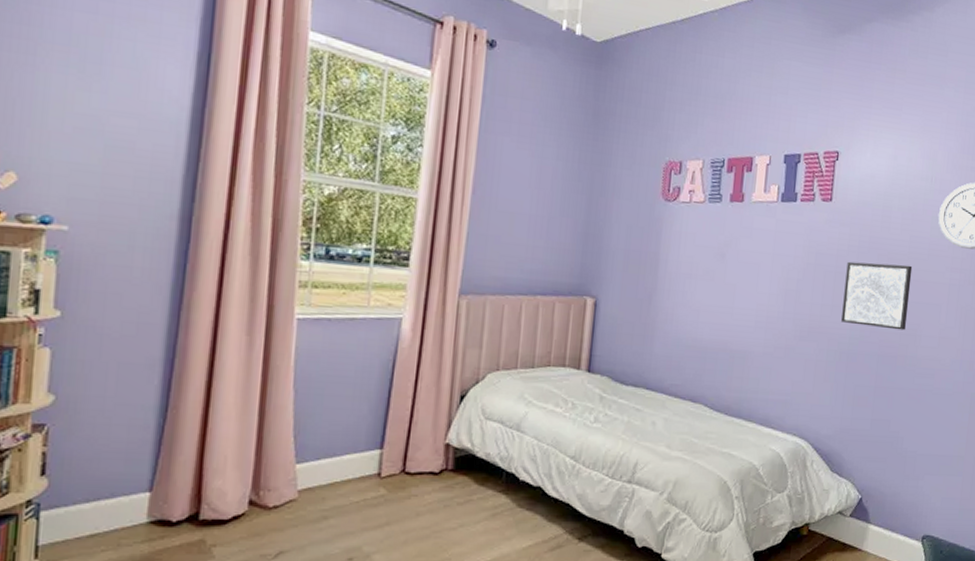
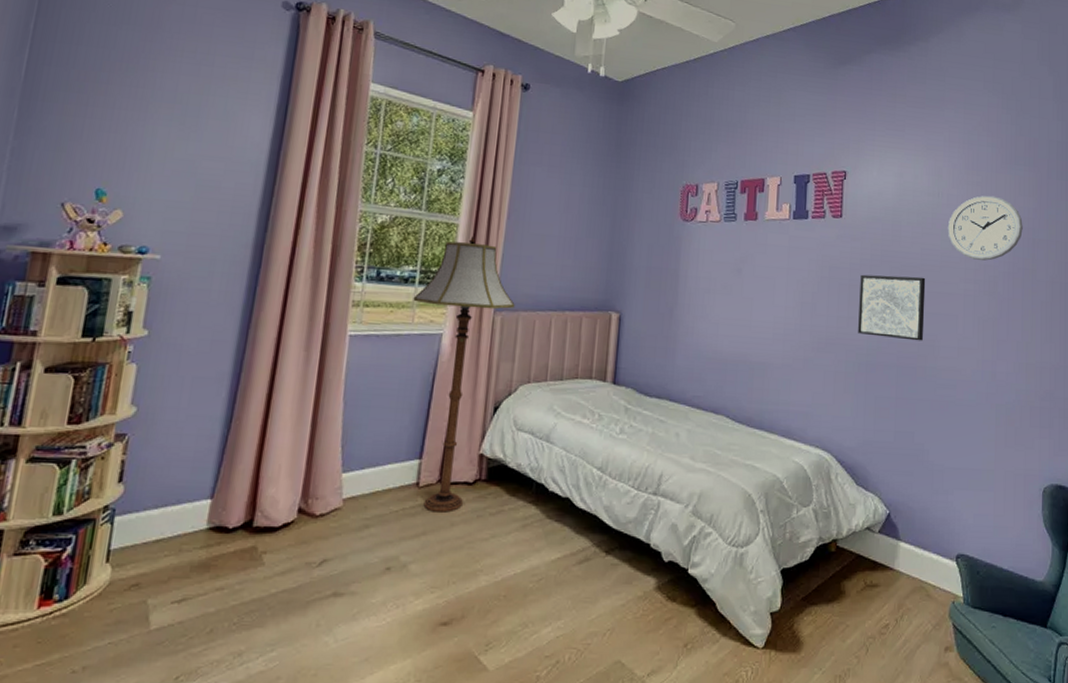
floor lamp: none [368,212,482,503] -> present [413,236,515,513]

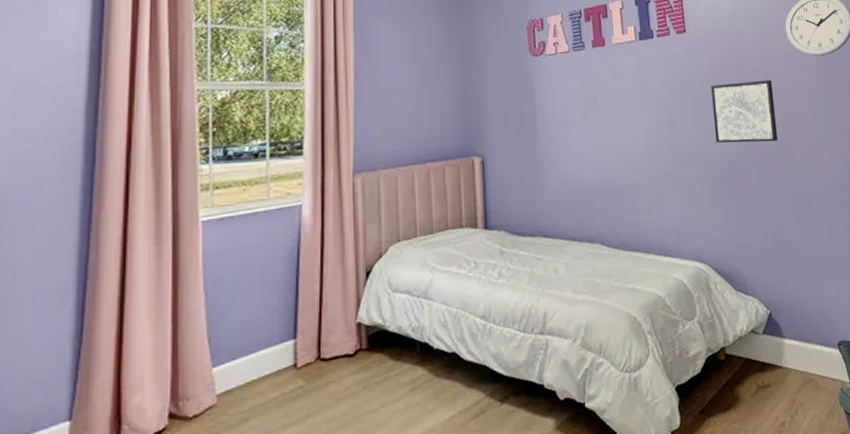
floor lamp: present [413,236,515,513] -> none [266,100,374,392]

